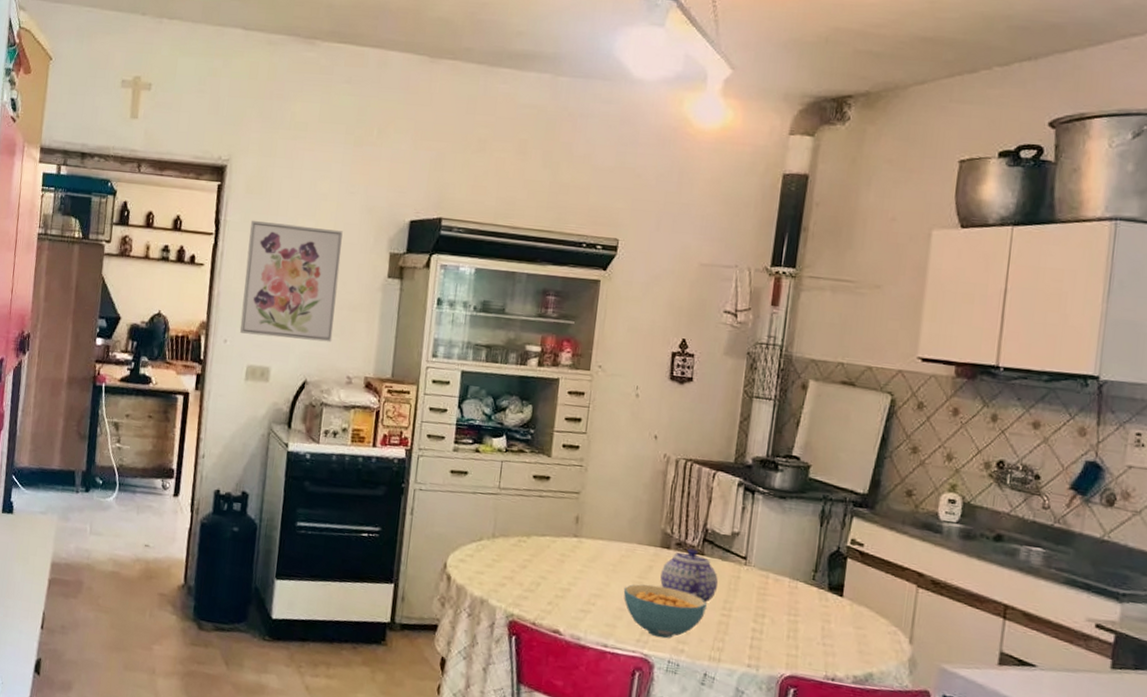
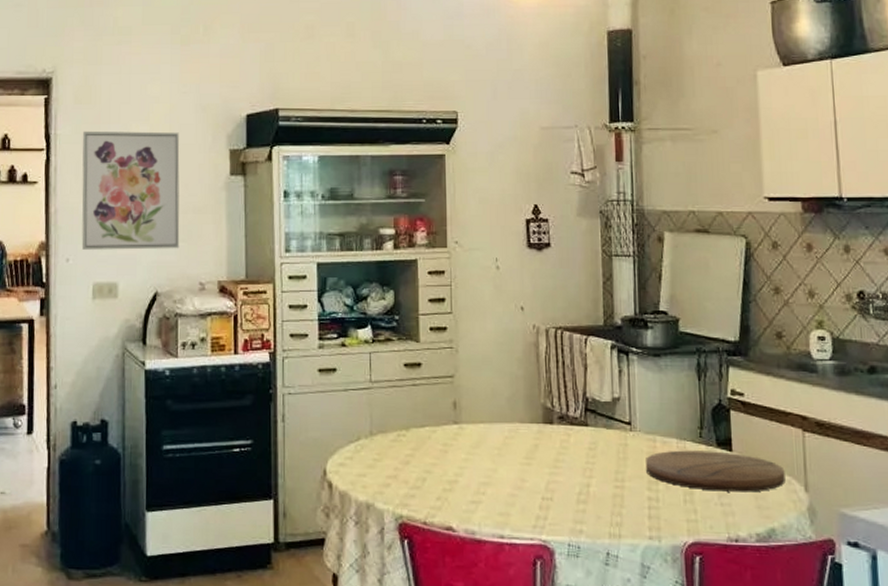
cereal bowl: present [623,584,707,639] -> none [512,464,598,521]
teapot: present [660,548,718,604] -> none [548,420,606,478]
cutting board: none [754,588,892,638] -> present [646,450,785,492]

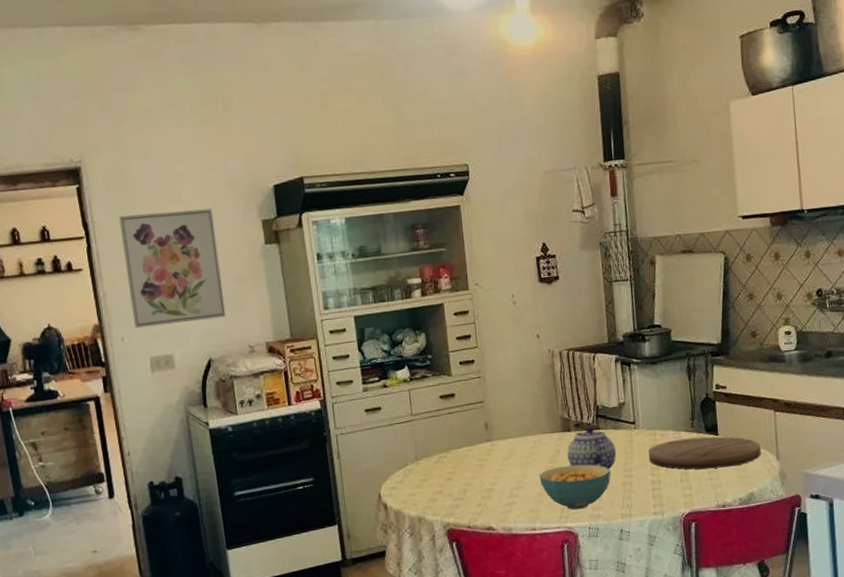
cereal bowl: none [512,464,598,521] -> present [539,464,611,510]
teapot: none [548,420,606,478] -> present [567,426,616,471]

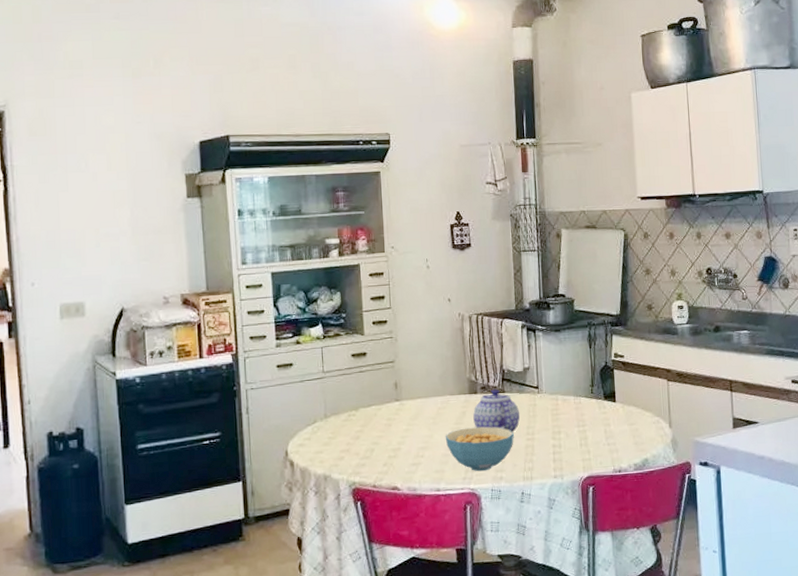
wall art: present [118,208,226,328] -> none [39,160,143,274]
cutting board: present [648,436,761,470] -> none [550,403,655,435]

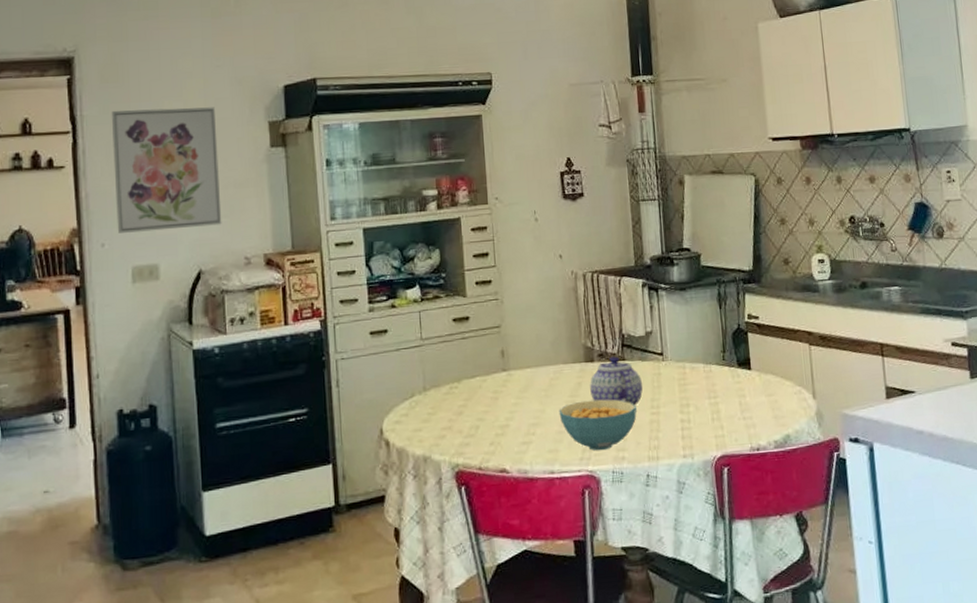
wall art: none [39,160,143,274] -> present [111,107,222,233]

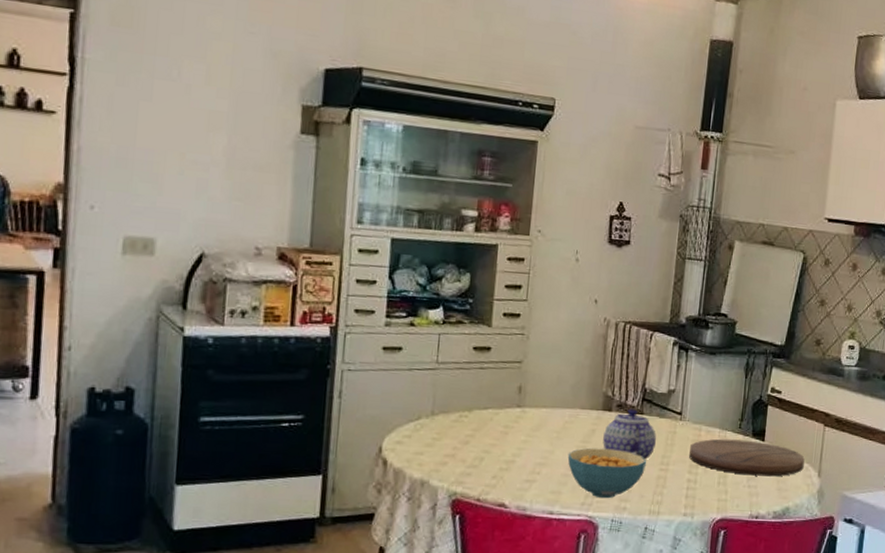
wall art: present [111,107,222,233] -> none [111,59,242,208]
cutting board: none [677,371,797,408] -> present [689,438,805,477]

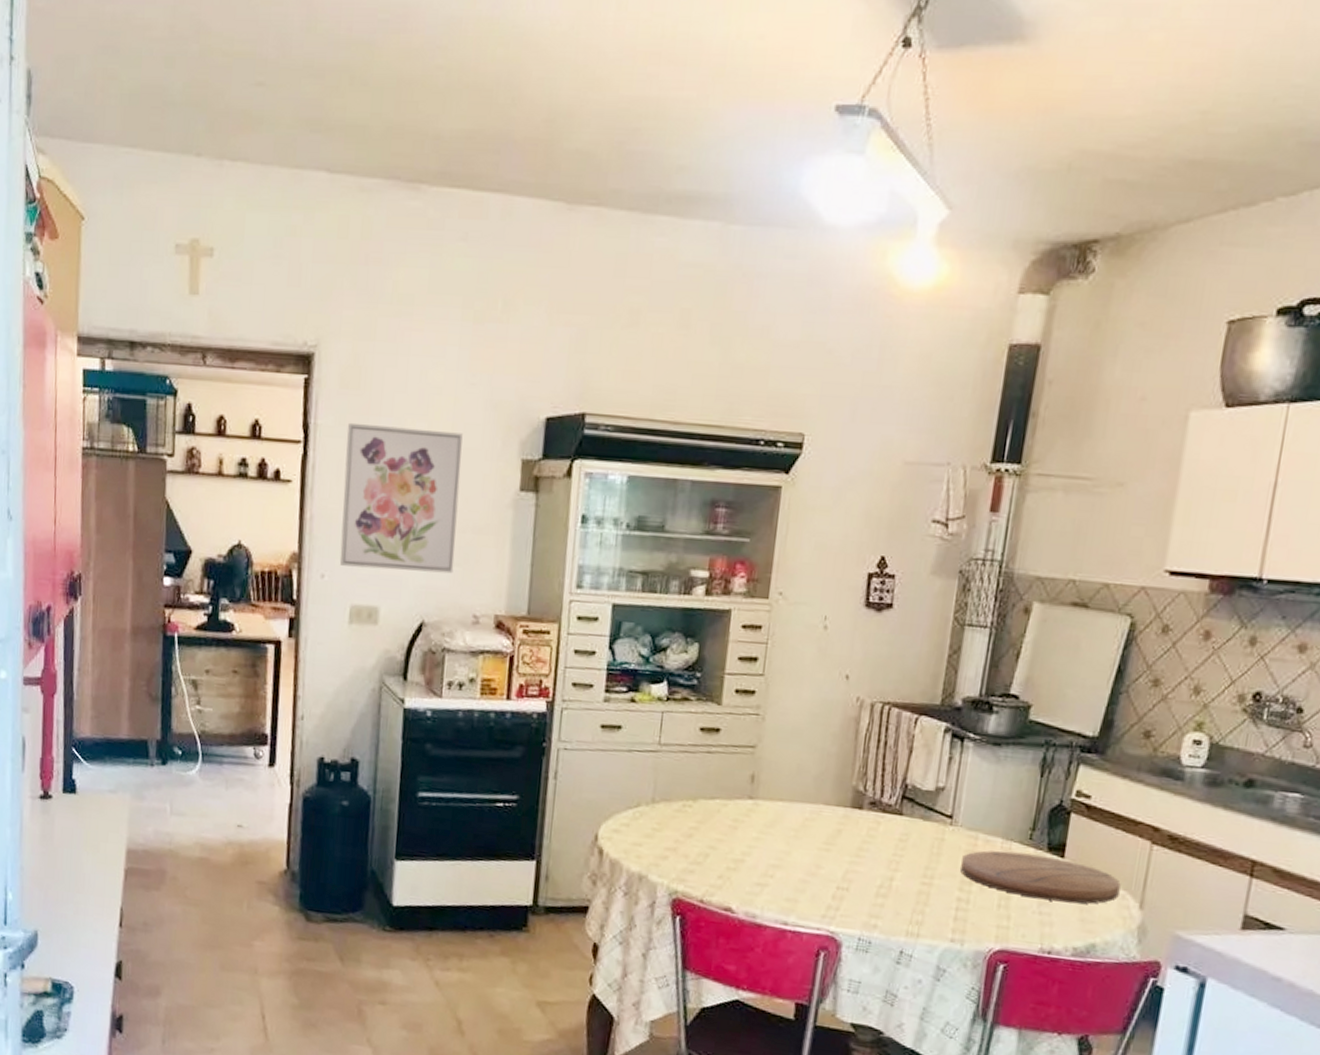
wall art: none [111,59,242,208] -> present [339,422,463,574]
cereal bowl: present [567,447,646,499] -> none [807,851,904,913]
teapot: present [603,409,656,461] -> none [850,807,919,872]

